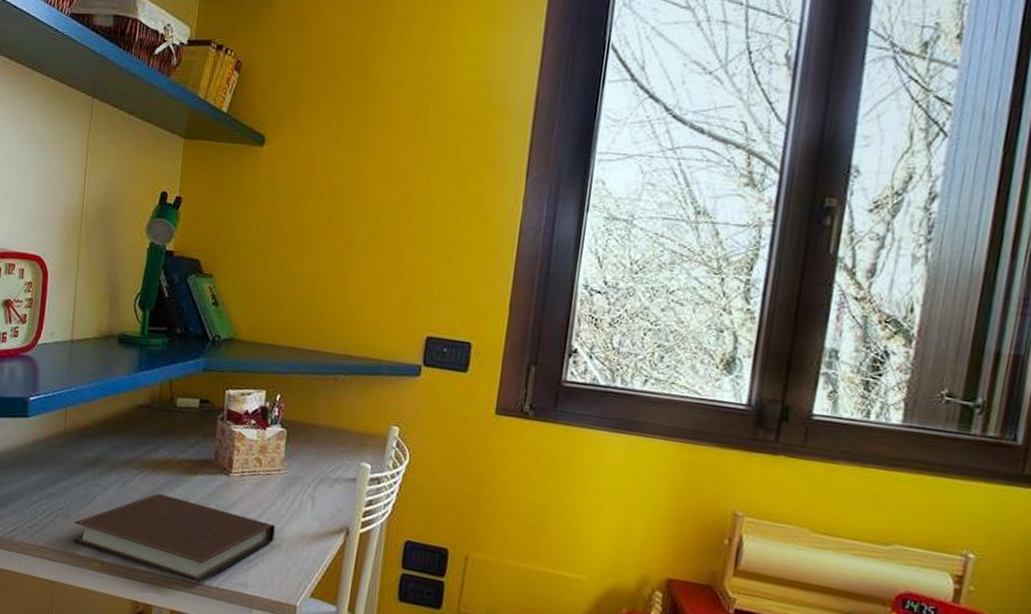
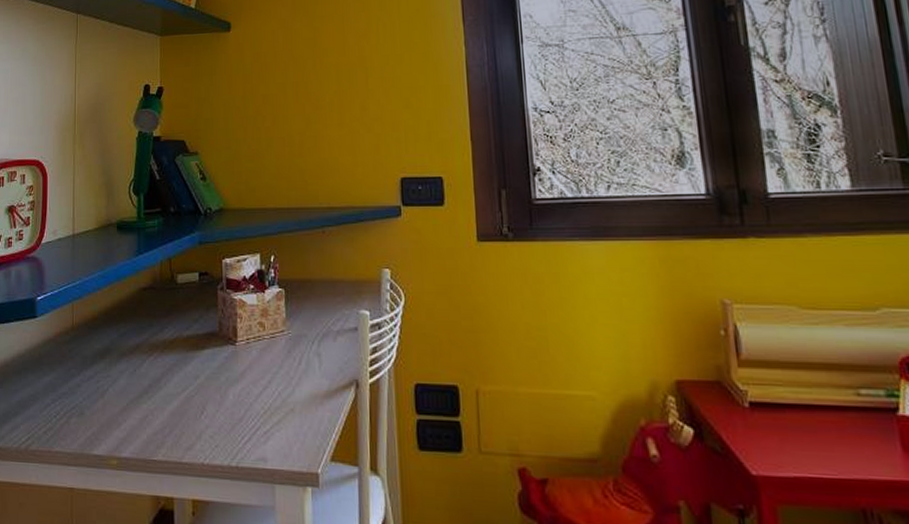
notebook: present [73,493,275,584] -> none [88,374,286,465]

